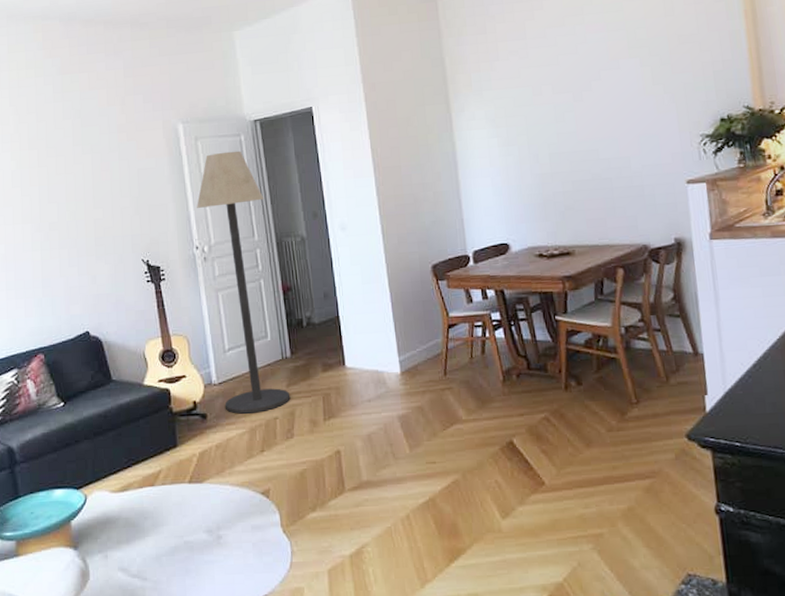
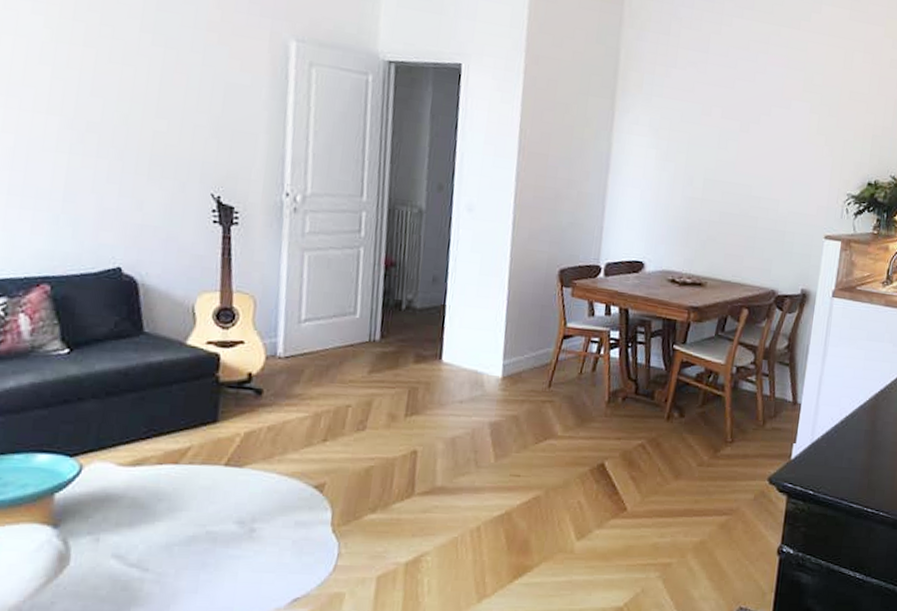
floor lamp: present [197,151,291,414] -> none [287,87,383,397]

